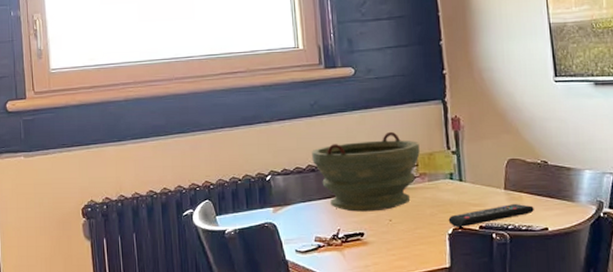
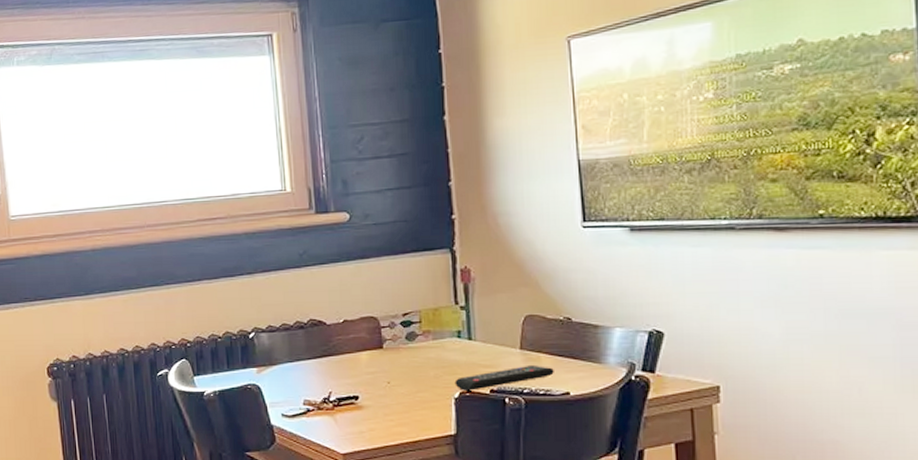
bowl: present [312,131,420,212] -> none [300,284,423,373]

